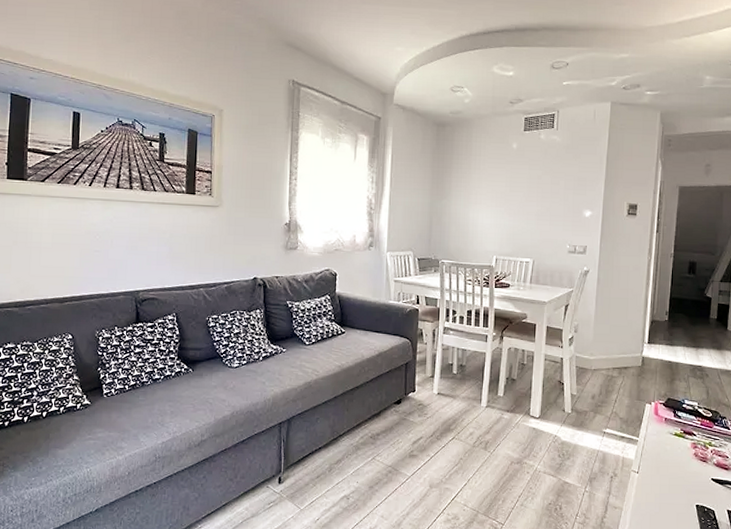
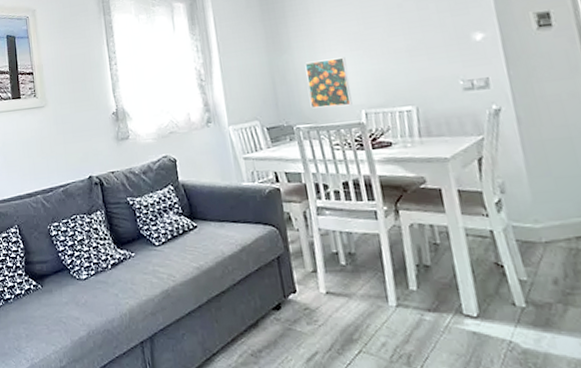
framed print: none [456,209,490,251] -> present [305,57,353,109]

